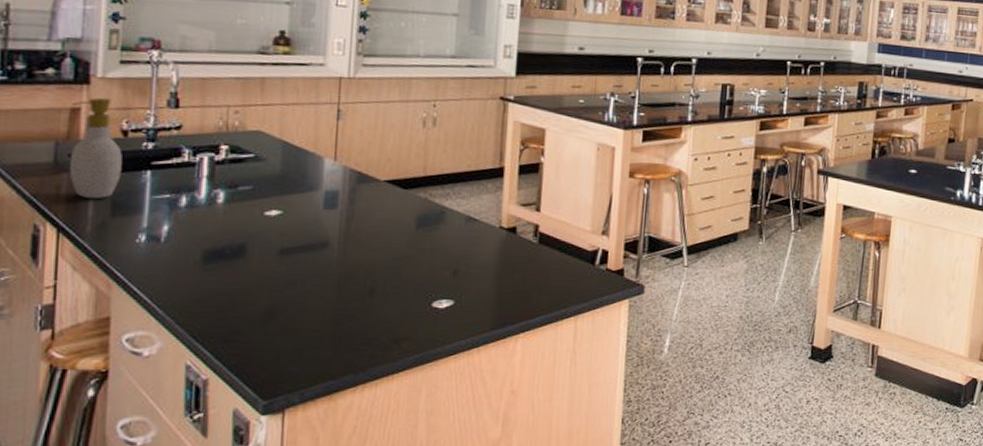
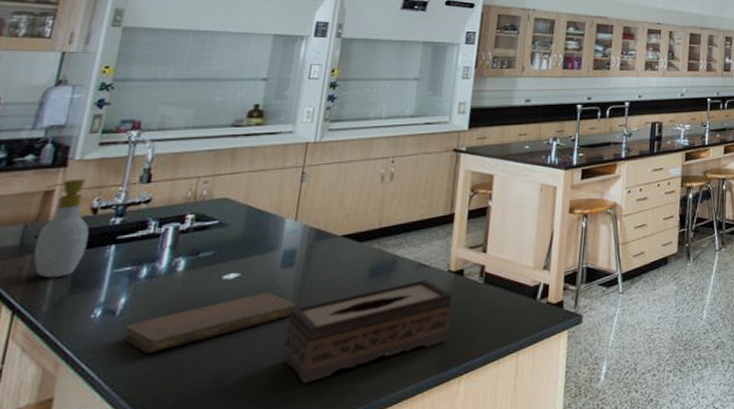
notebook: none [169,232,343,283] -> present [121,292,297,354]
tissue box: none [334,234,506,327] -> present [284,279,453,384]

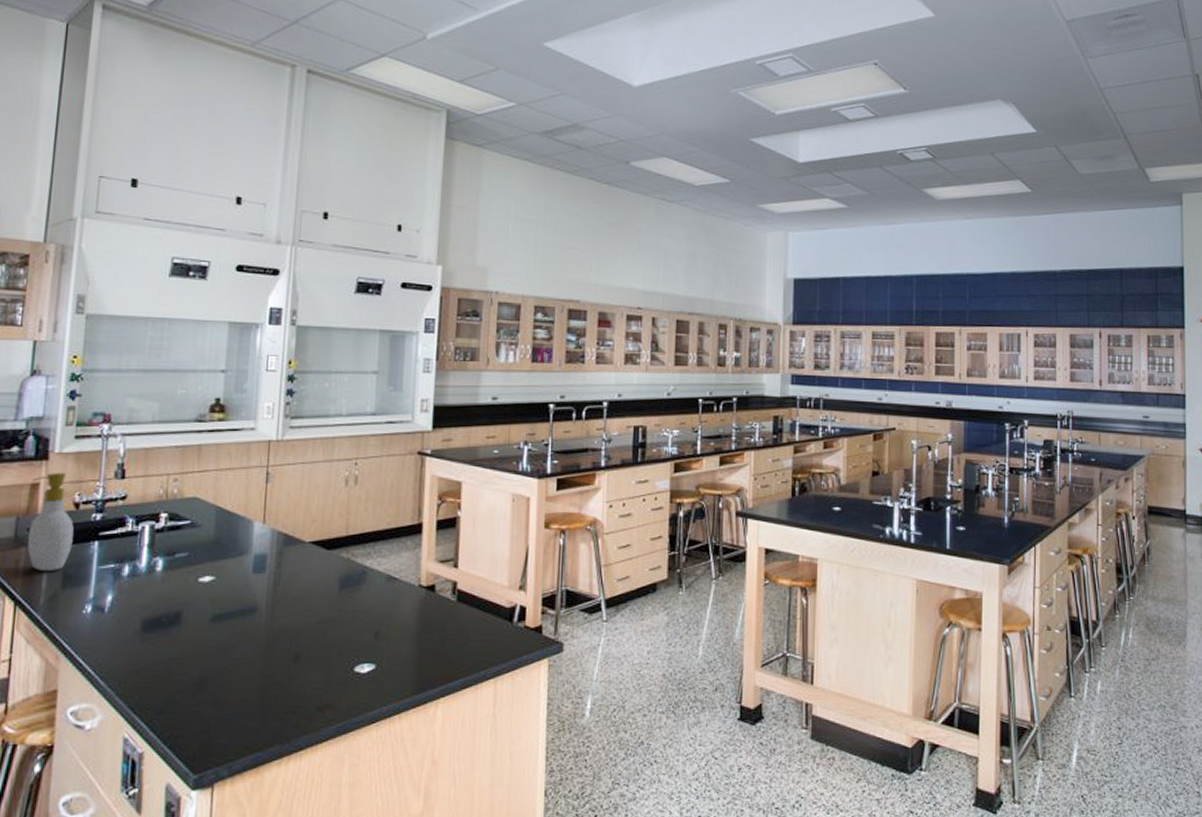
notebook: present [121,292,297,354] -> none [111,597,271,653]
tissue box: present [284,279,453,384] -> none [261,594,426,695]

